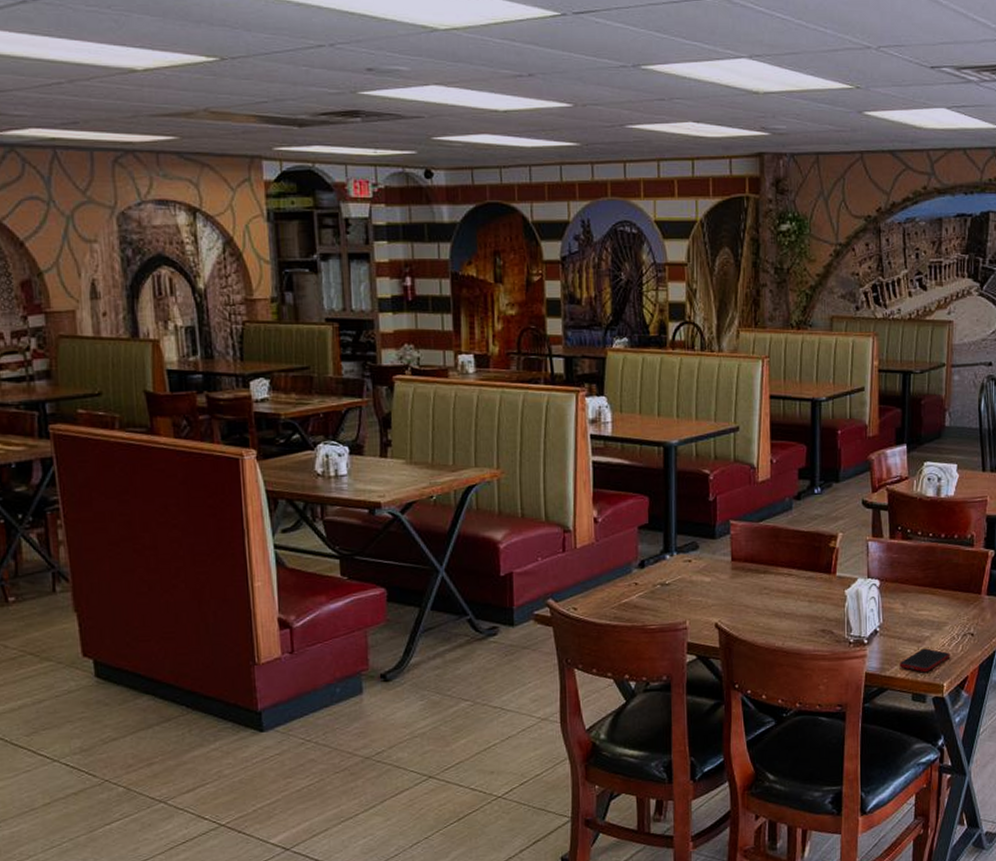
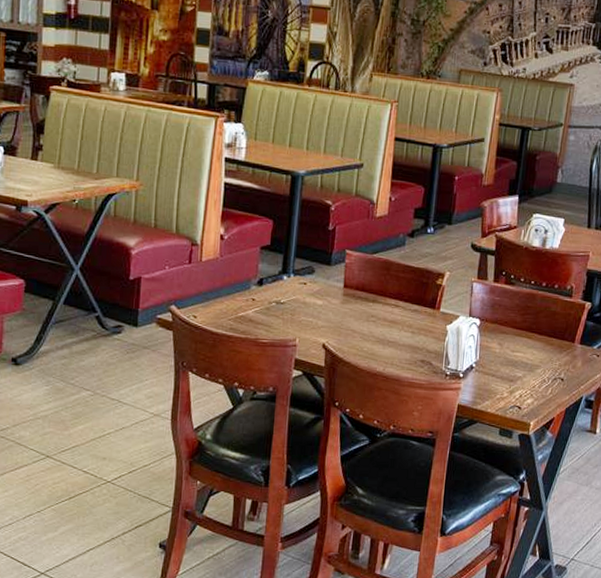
cell phone: present [899,648,950,673] -> none [490,387,540,410]

